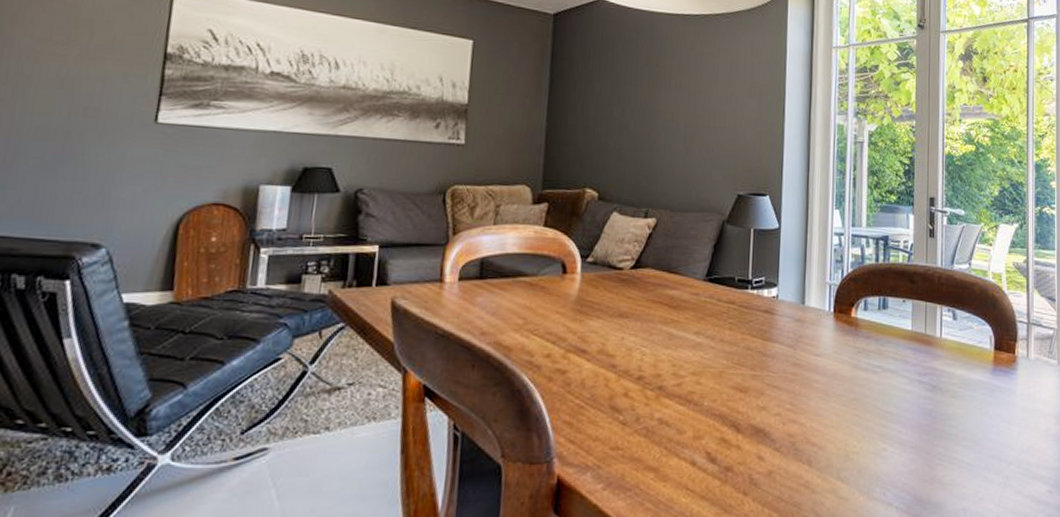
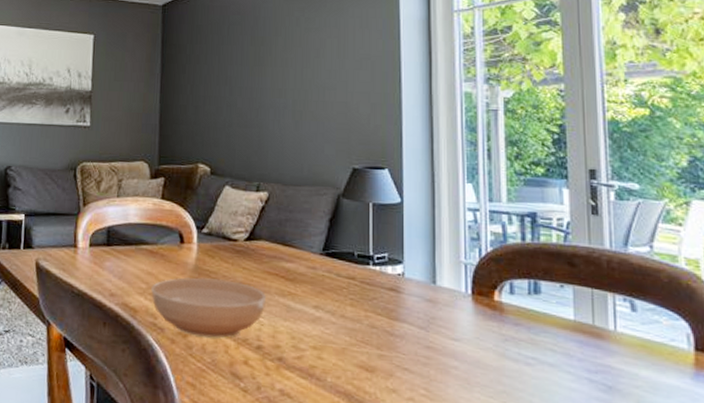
bowl: none [528,309,649,372] -> present [151,277,266,338]

